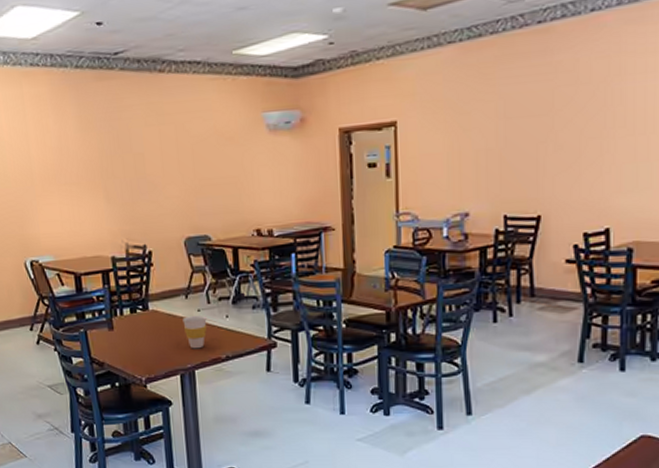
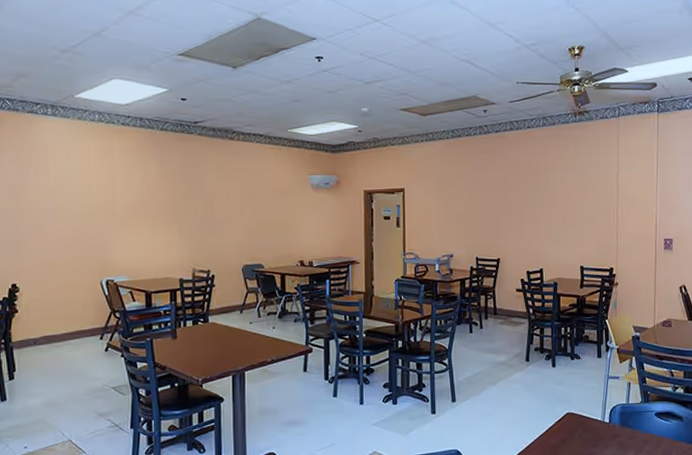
cup: present [182,316,207,349] -> none [237,327,257,354]

